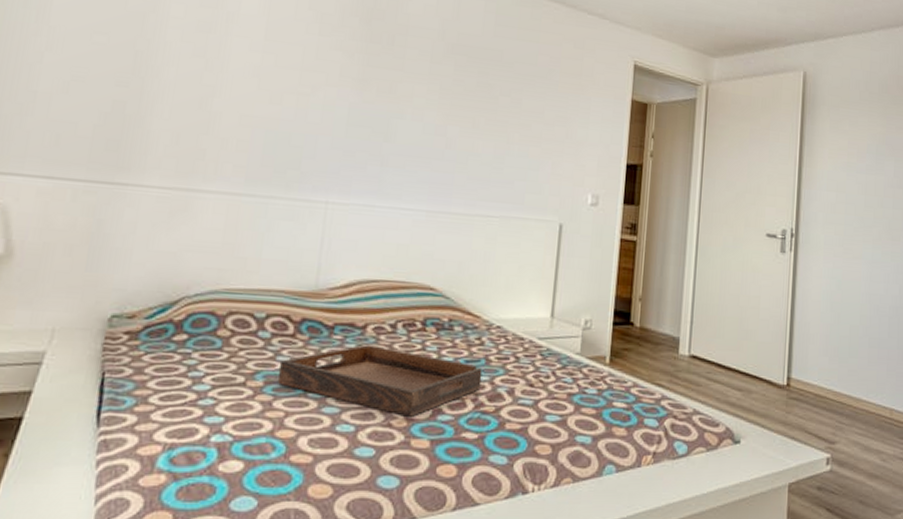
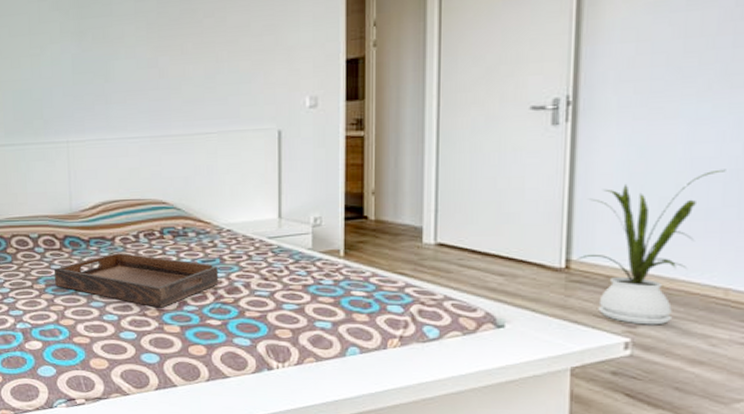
house plant: none [795,305,890,442] -> present [576,169,726,325]

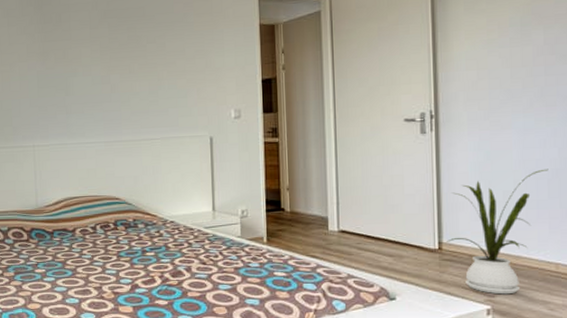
serving tray: present [55,253,219,308] -> none [23,243,165,291]

